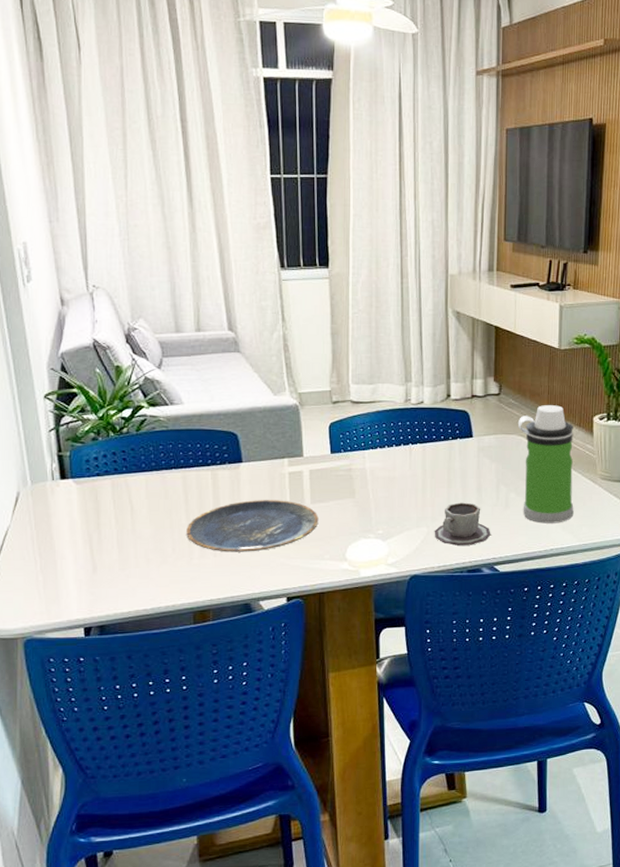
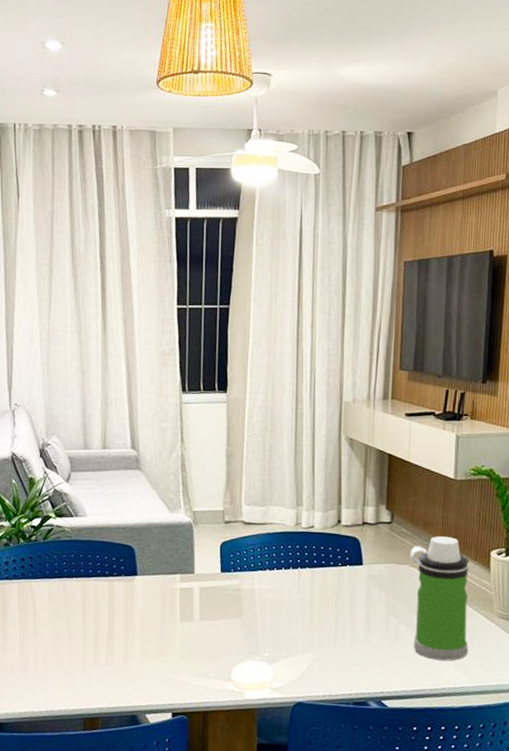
plate: present [186,500,319,552] -> none [82,613,207,664]
cup: present [434,502,491,546] -> none [320,630,379,677]

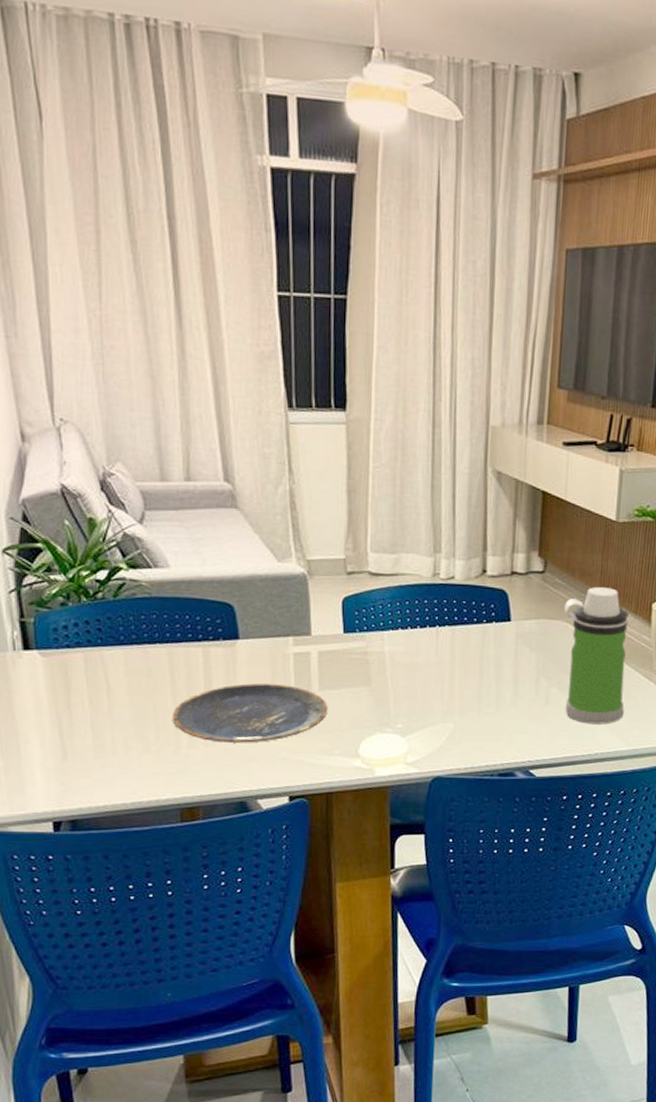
plate: none [82,613,207,664] -> present [173,683,328,743]

